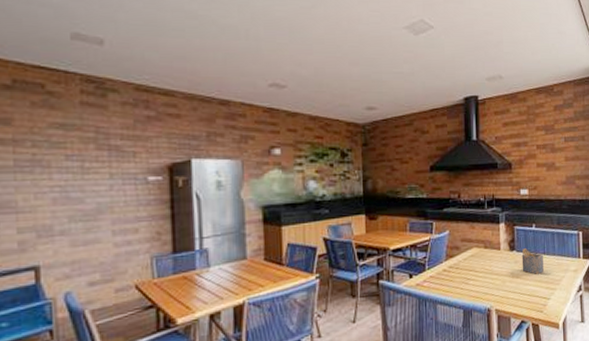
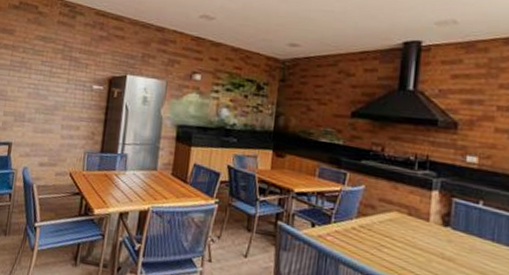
napkin holder: present [521,247,544,275] -> none [457,226,491,265]

